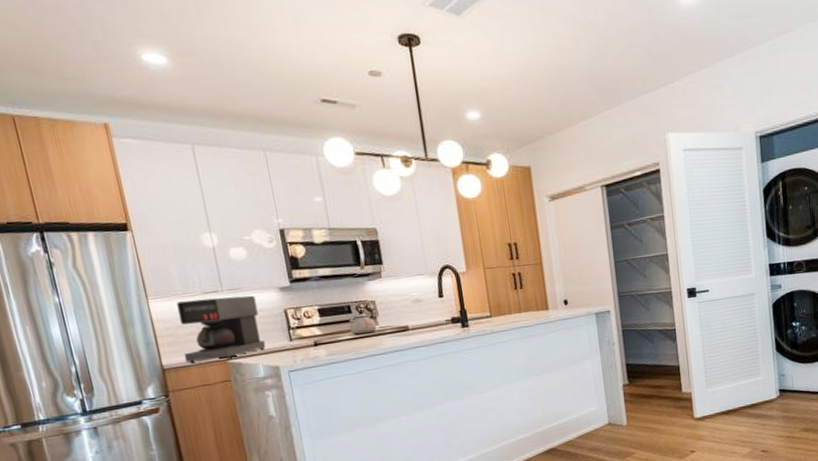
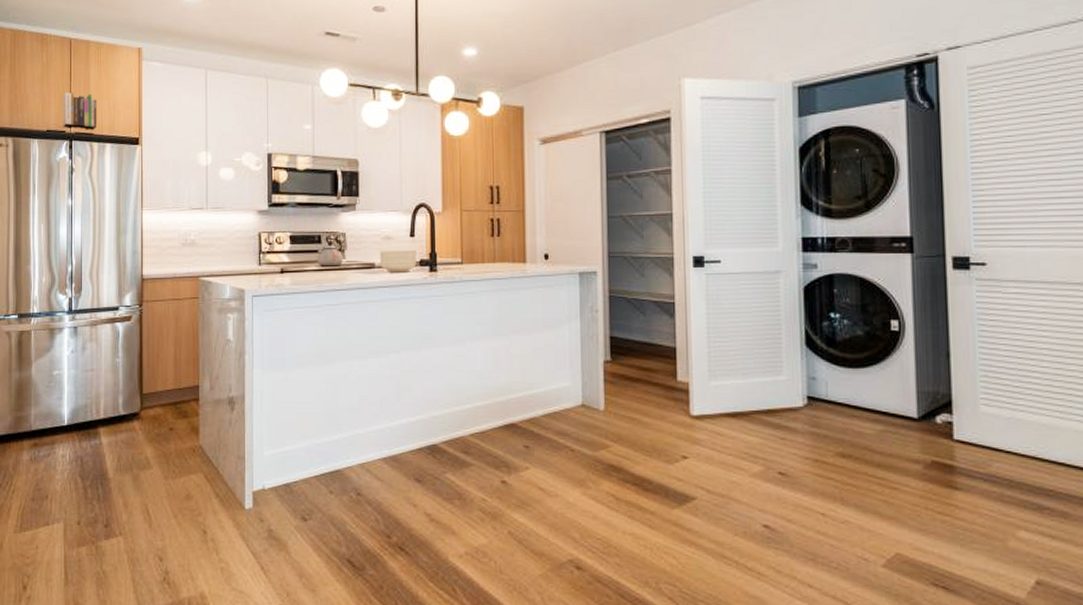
books: none [18,177,72,220] -> present [62,92,98,130]
coffee maker: present [177,295,266,364] -> none [162,214,236,277]
bowl: none [411,309,449,333] -> present [379,249,417,273]

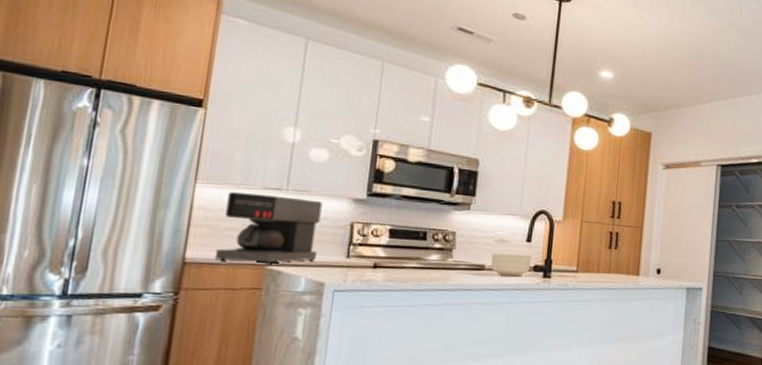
books: present [62,92,98,130] -> none [87,30,148,81]
coffee maker: none [162,214,236,277] -> present [214,192,323,265]
kettle: present [317,237,343,267] -> none [419,234,451,266]

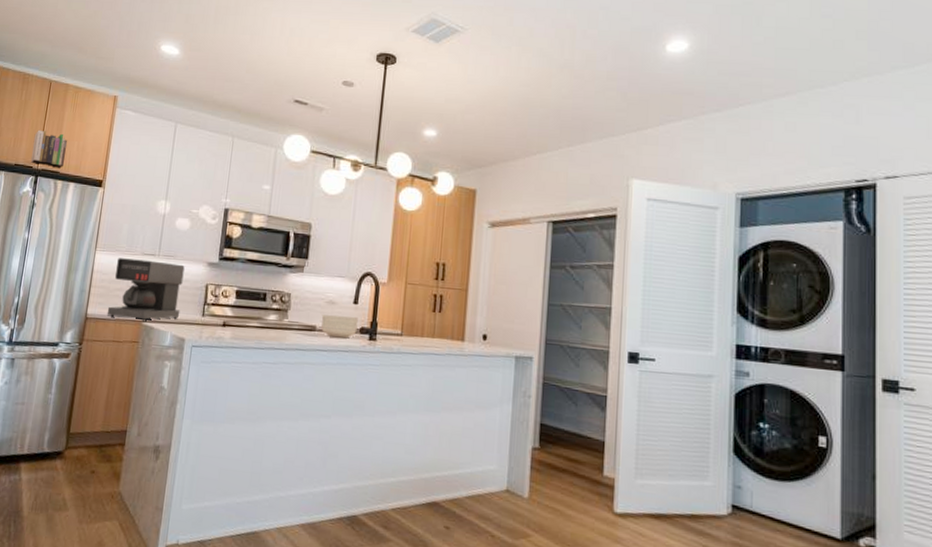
books: none [87,30,148,81] -> present [30,129,68,168]

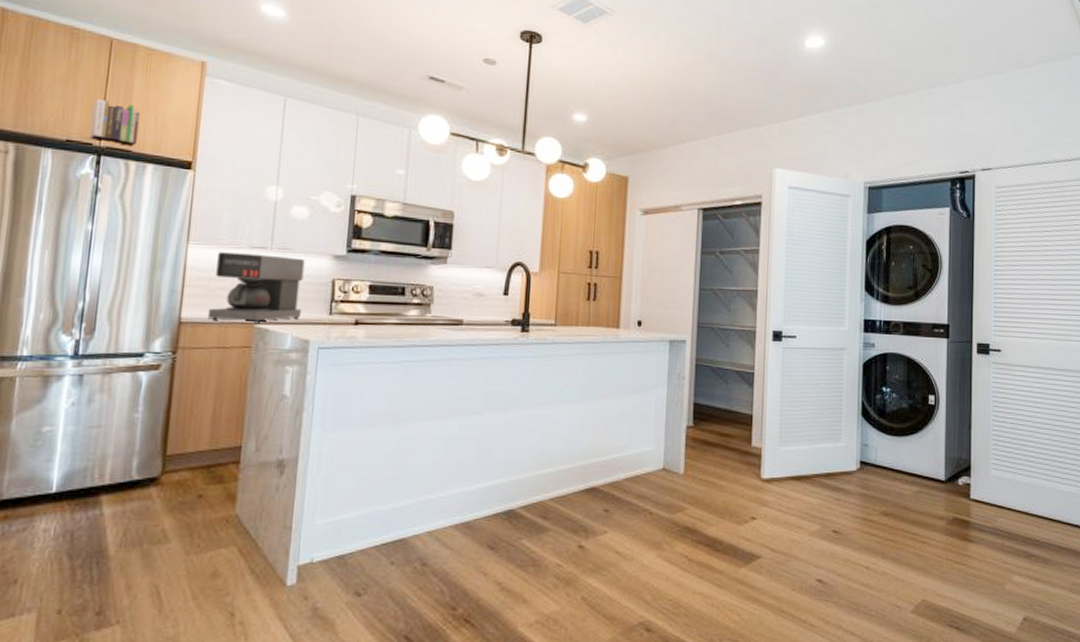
bowl: present [321,315,358,339] -> none [468,307,509,331]

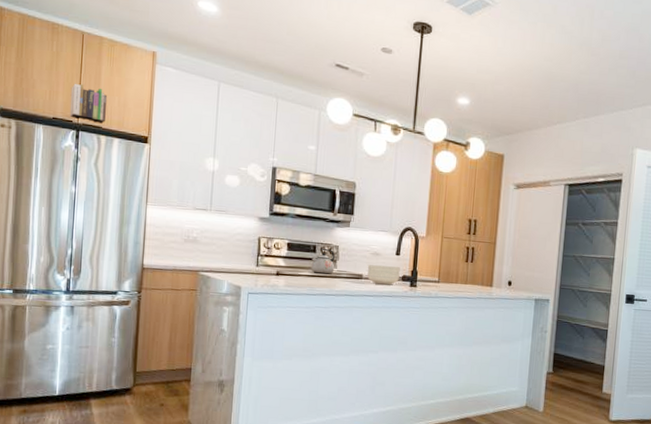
coffee maker: present [207,252,305,323] -> none [163,212,237,271]
kettle: none [398,289,429,321] -> present [311,248,335,274]
bowl: none [468,307,509,331] -> present [367,265,400,285]

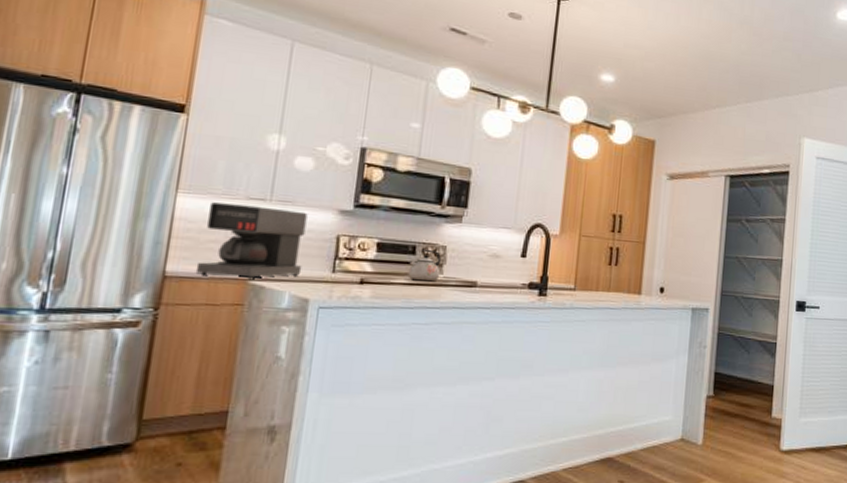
books: present [69,83,108,124] -> none [67,32,129,86]
coffee maker: none [163,212,237,271] -> present [195,202,308,279]
bowl: present [367,265,400,285] -> none [483,269,526,295]

